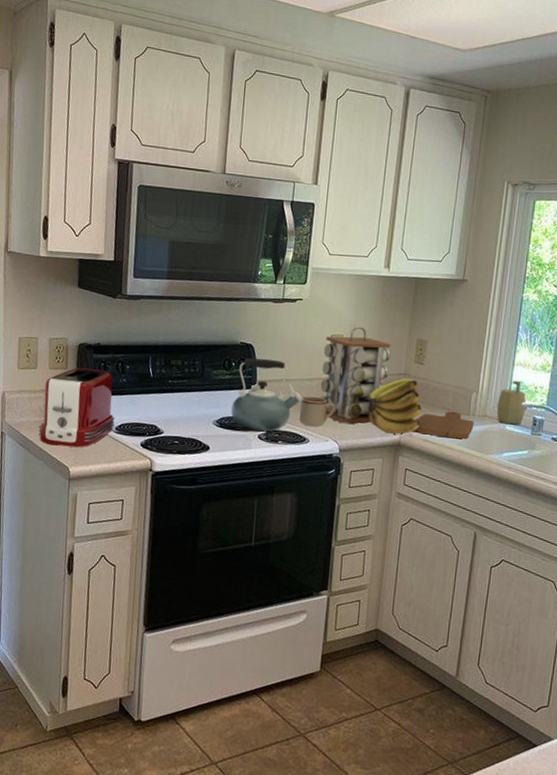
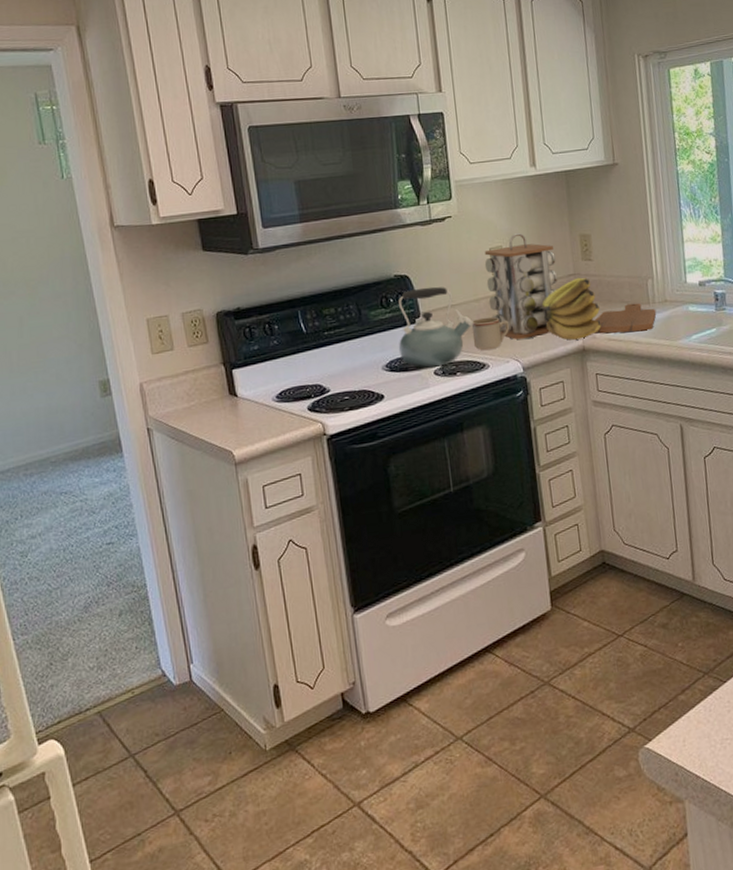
toaster: present [38,367,115,448] -> none [186,336,274,431]
soap dispenser: present [496,381,526,425] -> none [674,258,705,305]

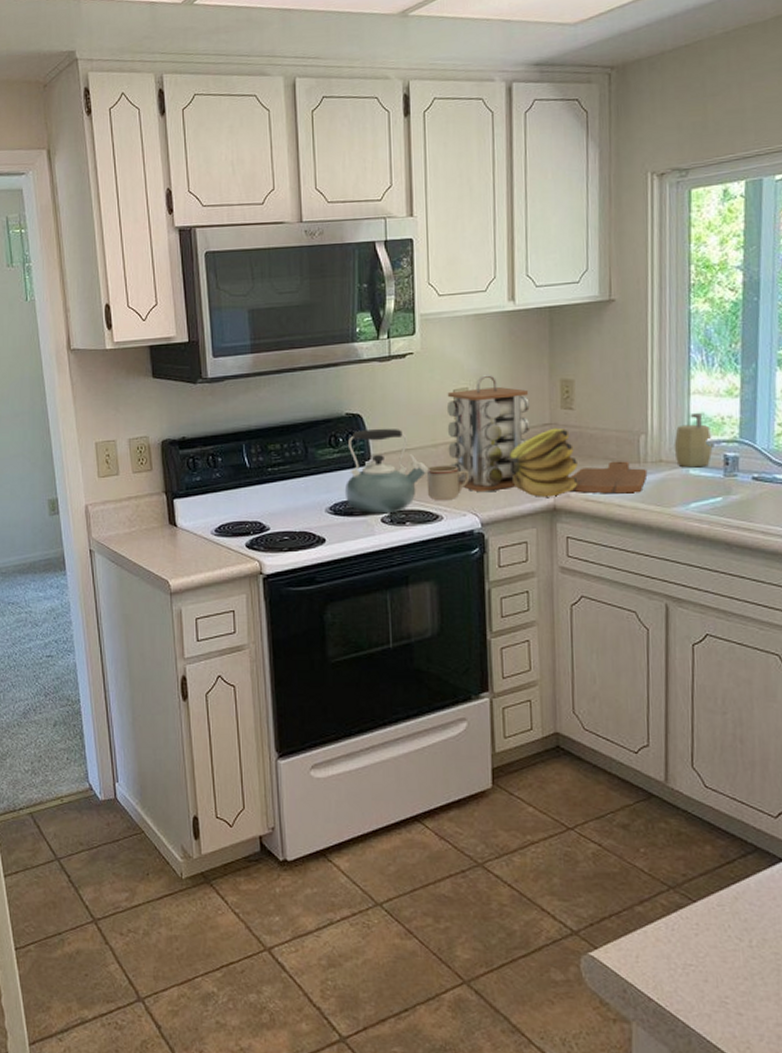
soap dispenser: none [674,258,705,305] -> present [674,413,713,468]

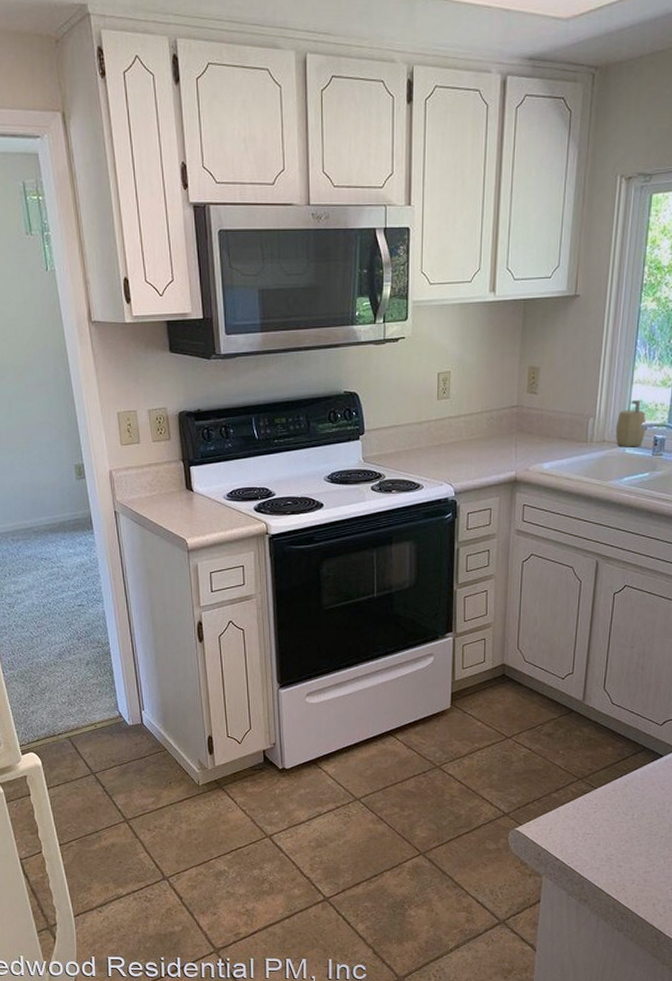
kettle: present [344,428,429,514] -> none [341,406,414,483]
mug: present [426,464,470,501] -> none [411,440,448,472]
spice rack: present [446,373,531,492] -> none [430,359,501,464]
banana: present [509,427,578,497] -> none [481,409,537,470]
cutting board: present [571,461,648,494] -> none [530,440,593,469]

